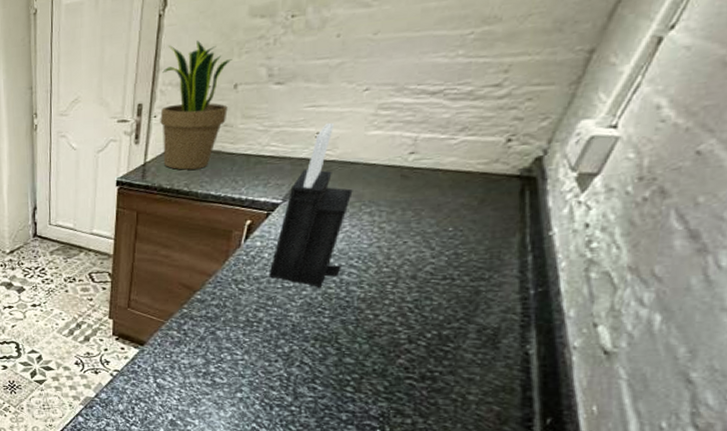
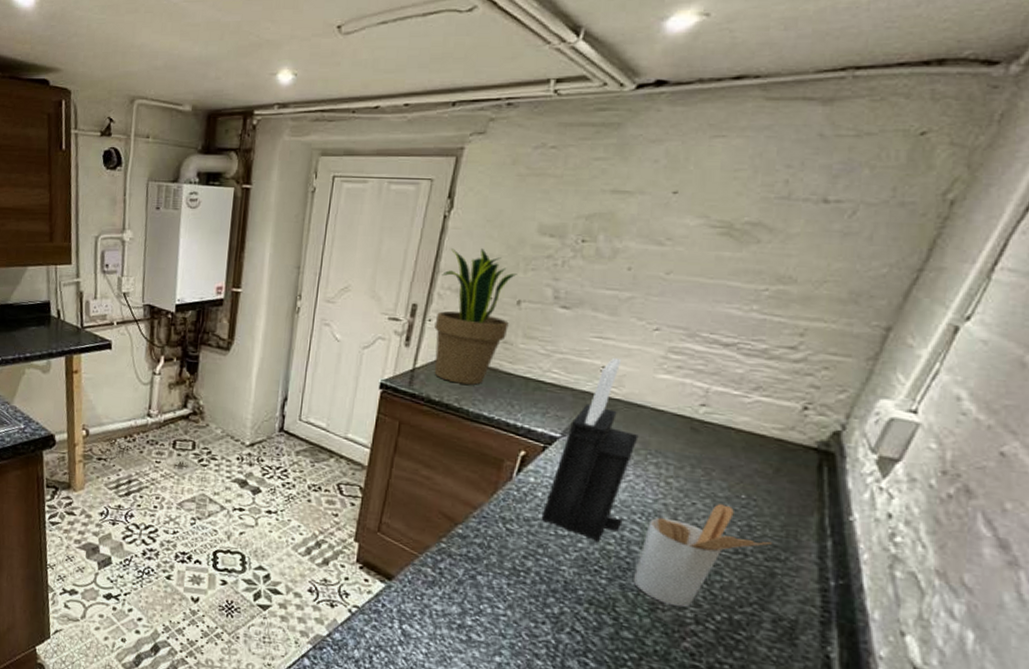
utensil holder: none [352,239,477,332] -> present [632,504,772,608]

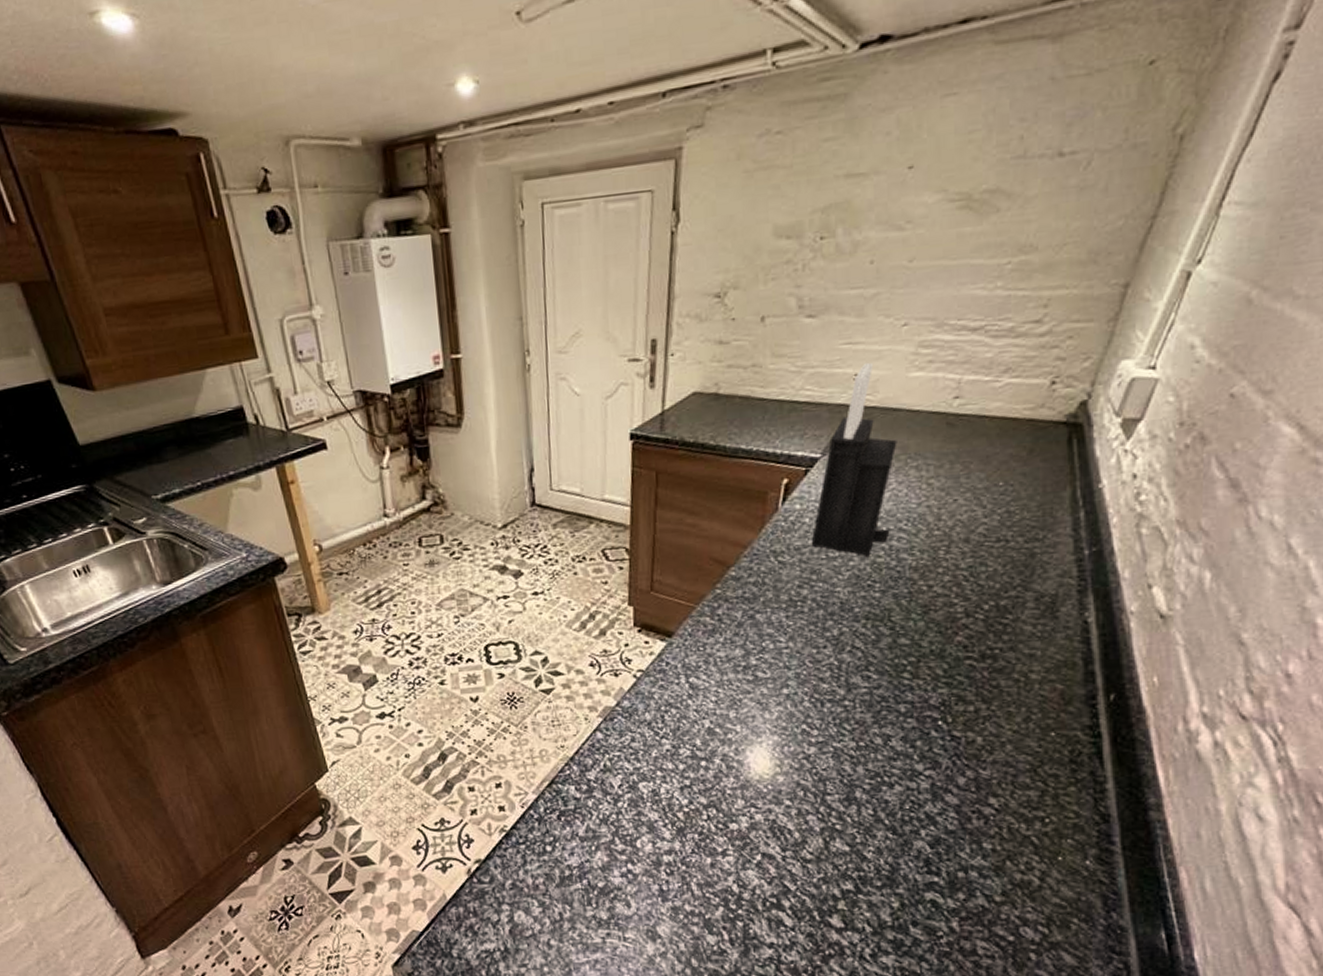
potted plant: present [434,248,517,385] -> none [678,263,757,420]
utensil holder: present [632,504,772,608] -> none [904,495,1030,605]

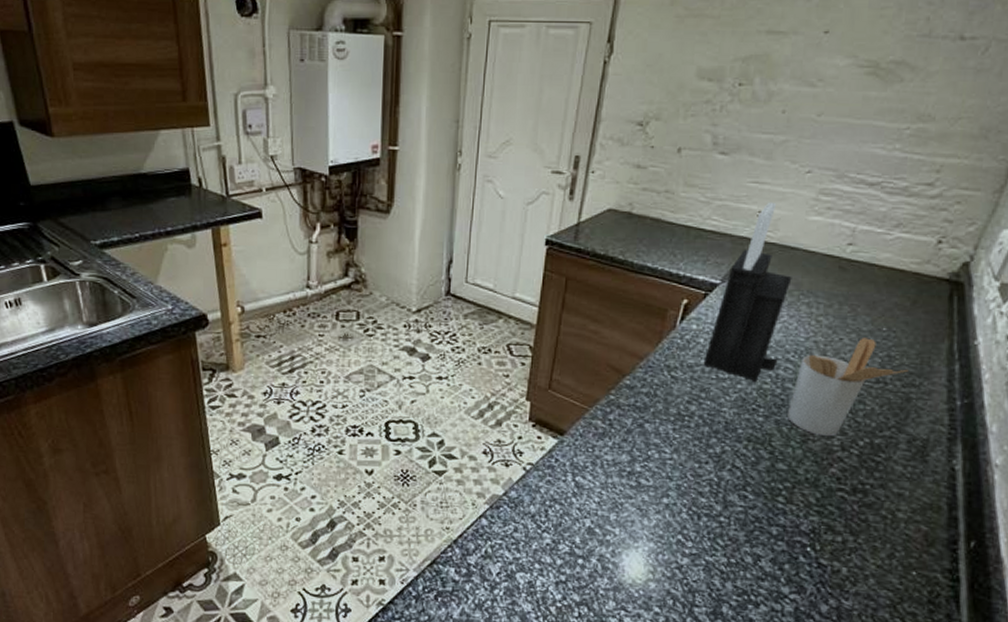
utensil holder: none [904,495,1030,605] -> present [786,338,908,437]

